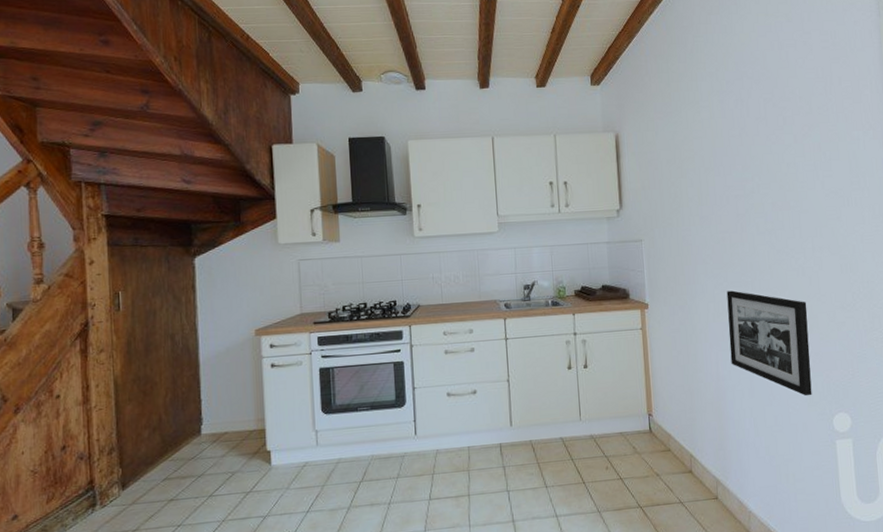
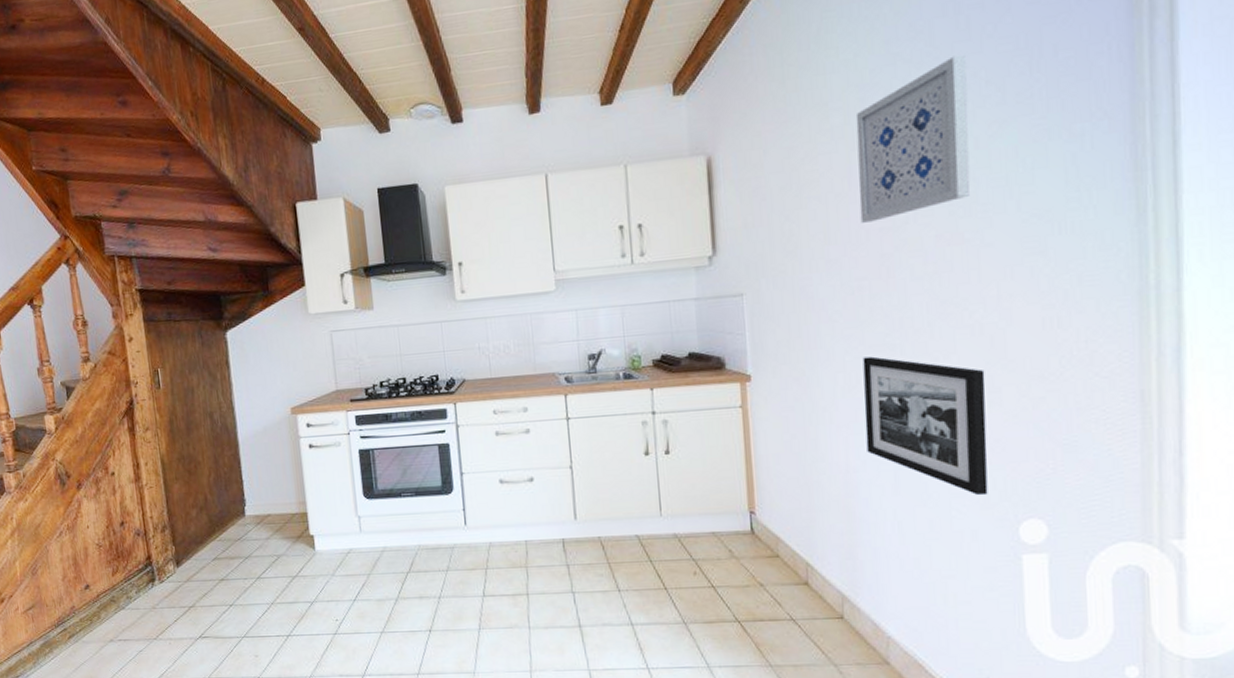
wall art: none [717,77,793,191] -> present [855,54,971,223]

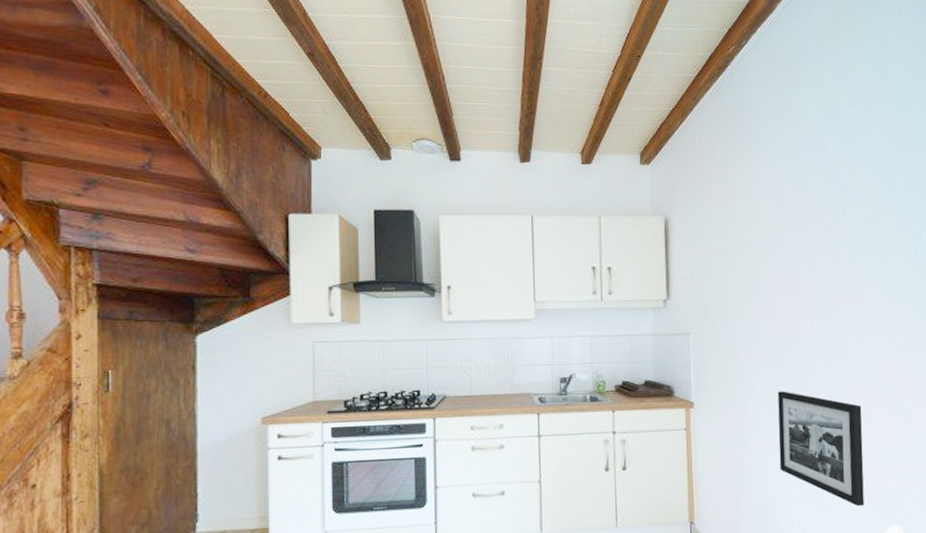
wall art: present [855,54,971,223] -> none [774,165,851,283]

